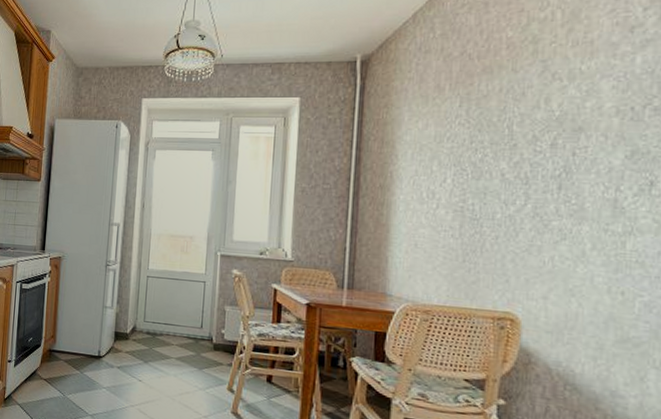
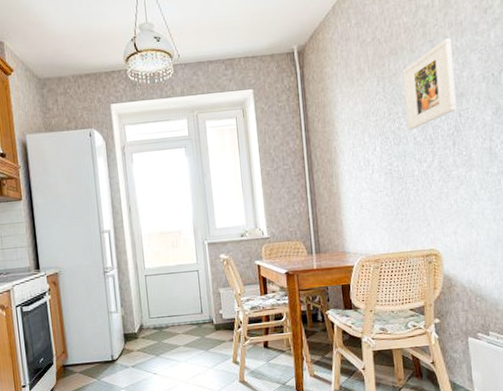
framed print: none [493,59,574,164] -> present [402,38,457,131]

